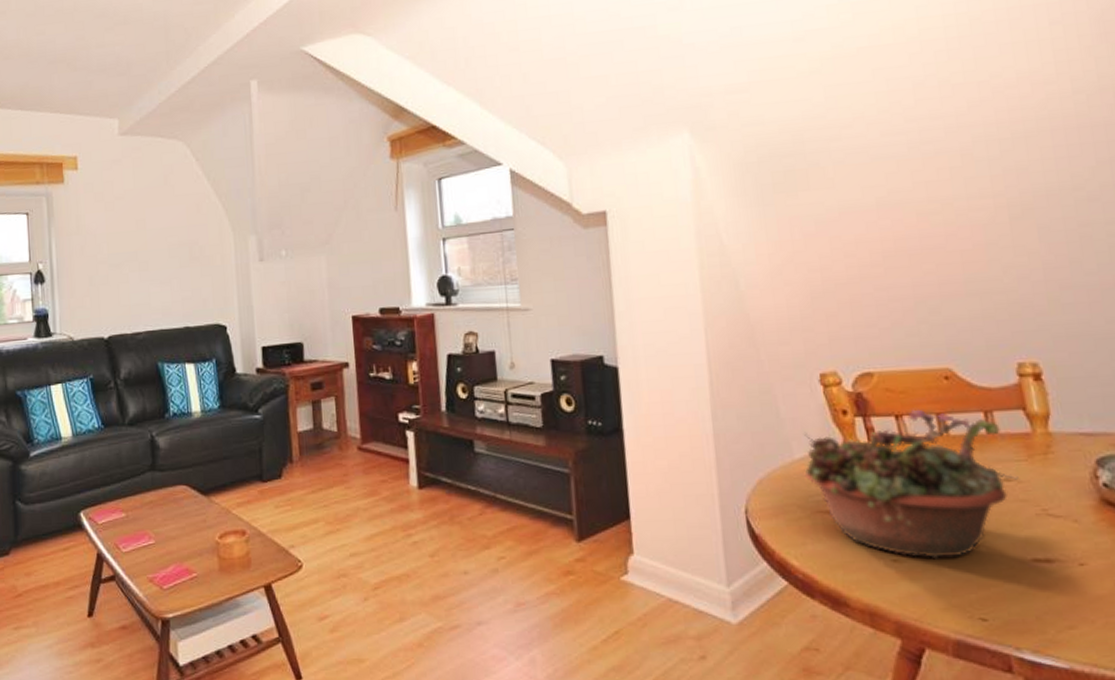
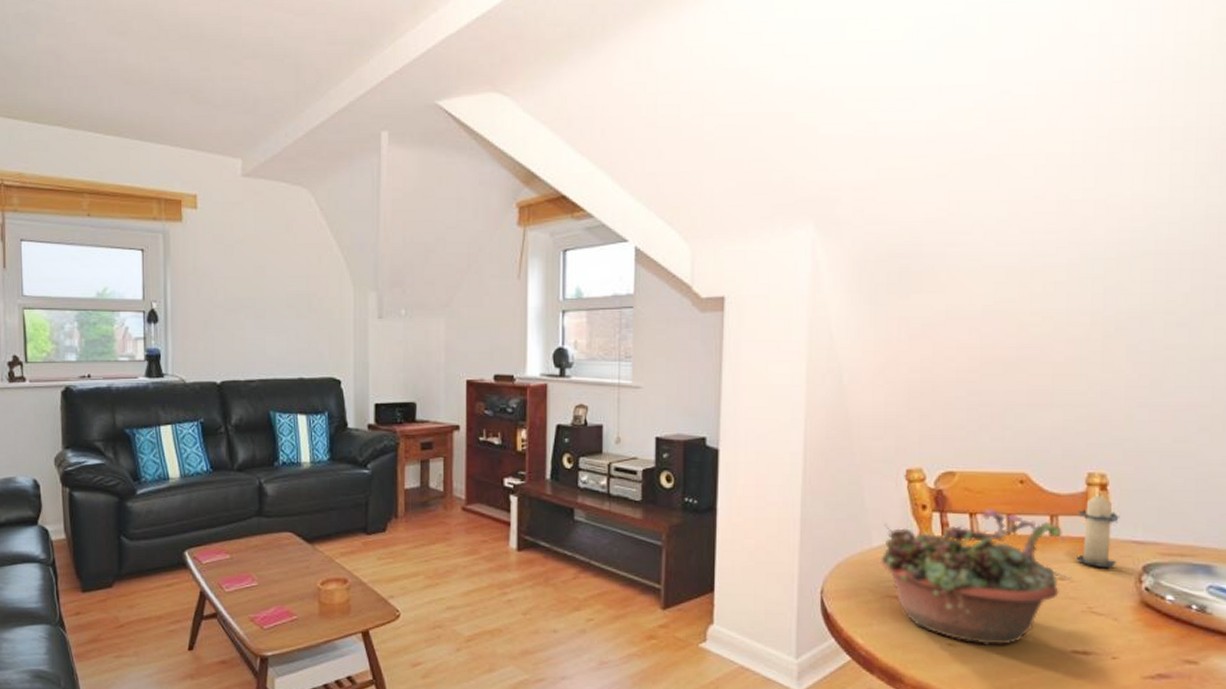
candle: none [1014,382,1067,465] -> present [1077,491,1121,569]

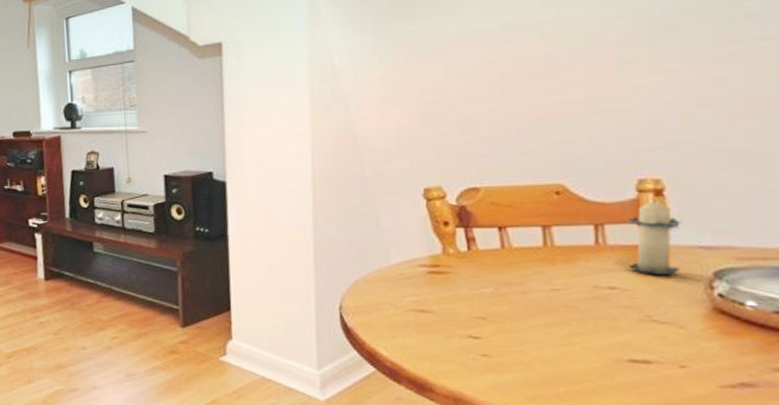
succulent planter: present [879,508,1073,646] -> none [400,221,626,356]

